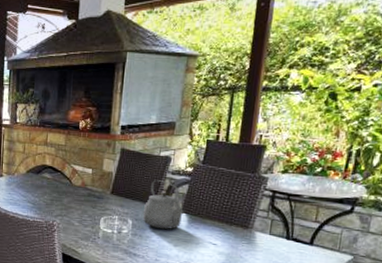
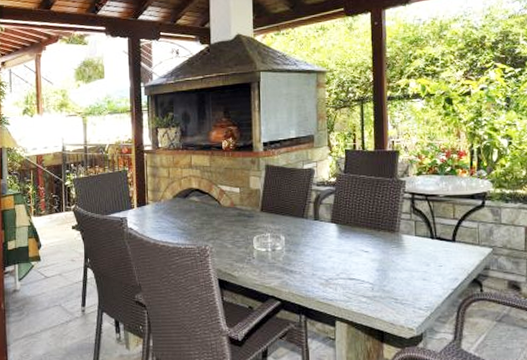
tea kettle: present [143,180,186,230] -> none [295,193,335,243]

